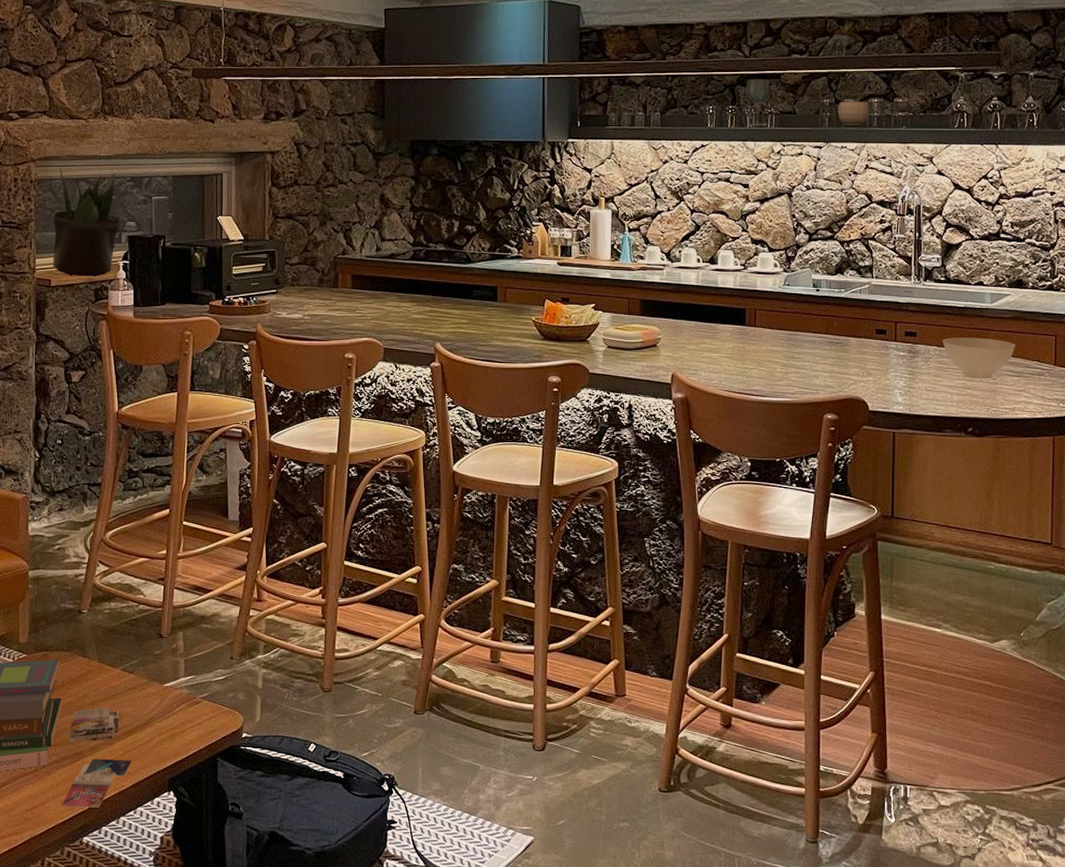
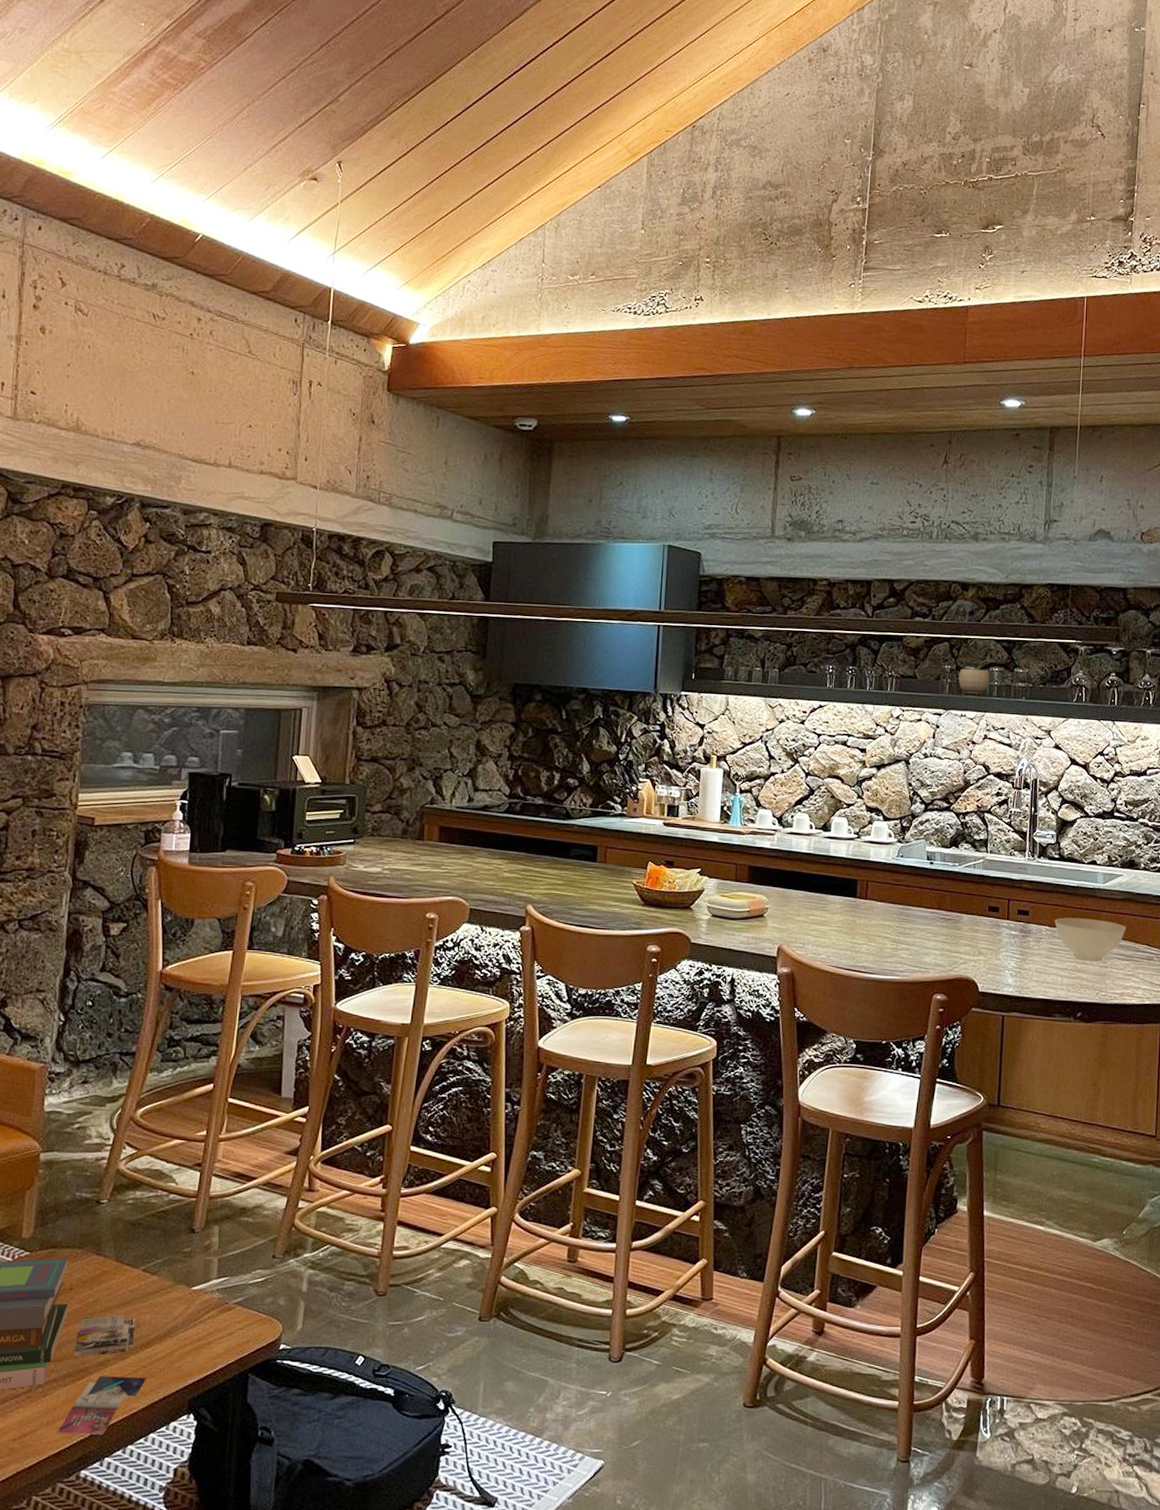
planter: present [52,166,120,277] -> none [98,690,181,817]
wine glass: present [744,79,772,127] -> none [865,640,893,690]

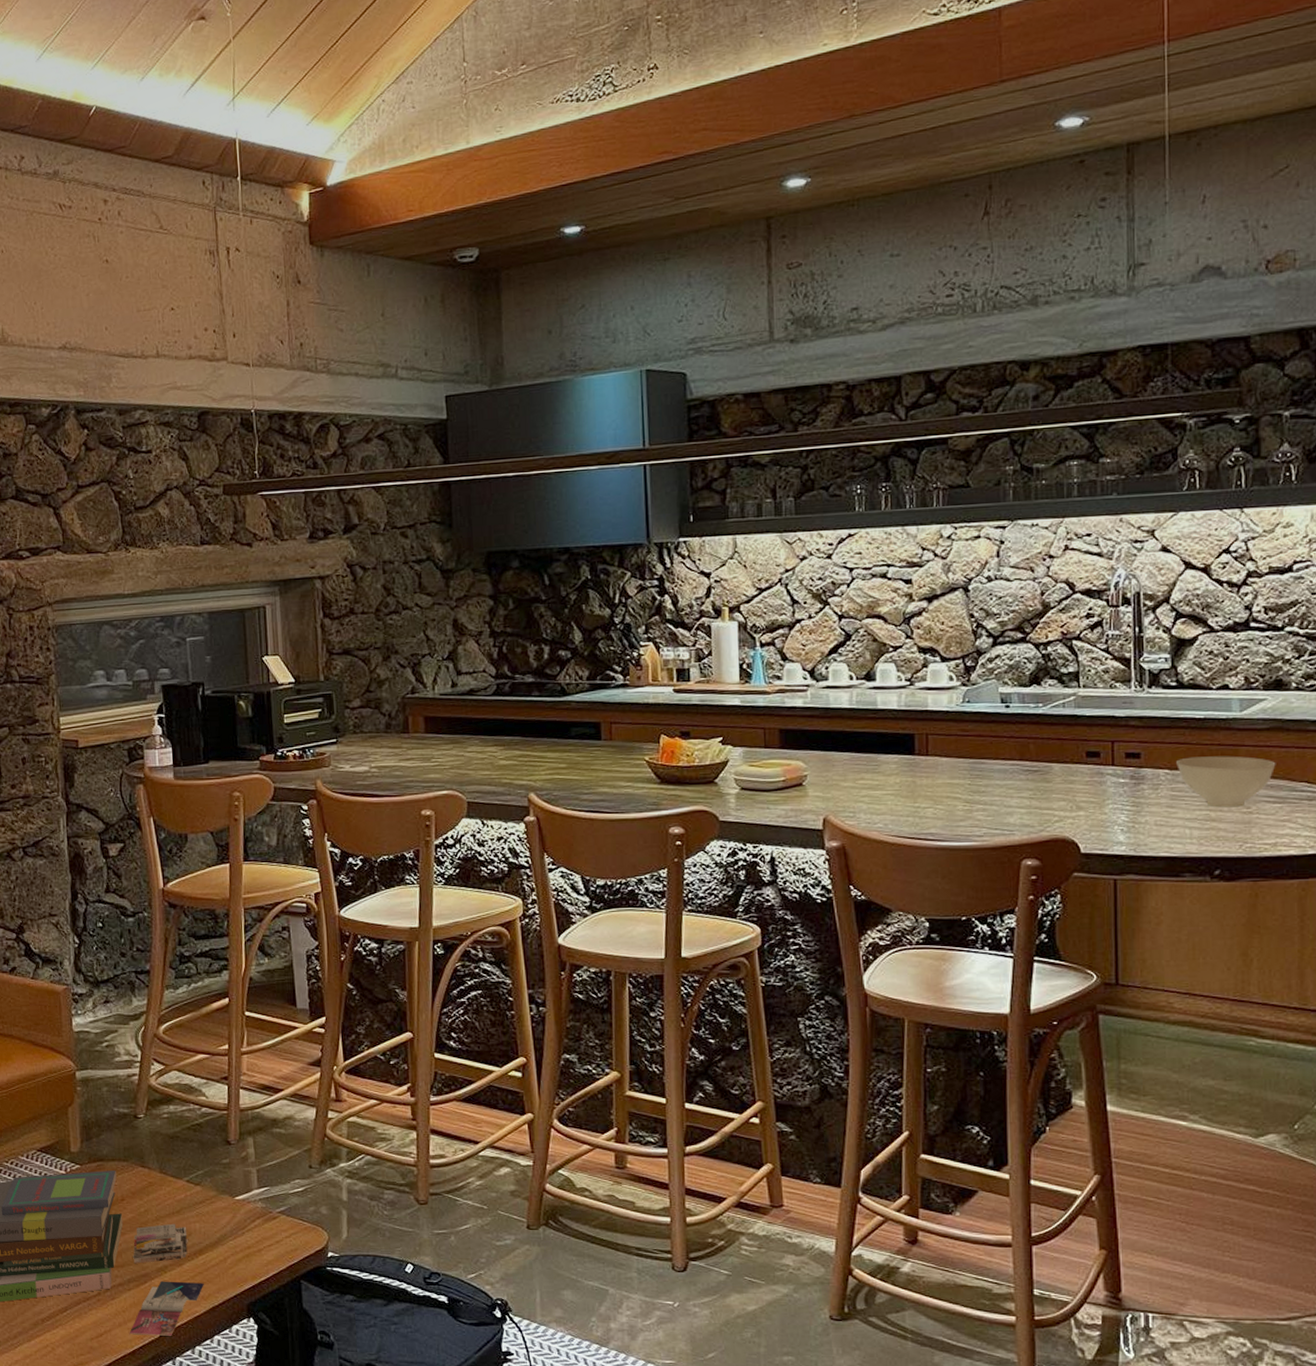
cup: present [958,668,990,695] -> none [1025,465,1067,498]

